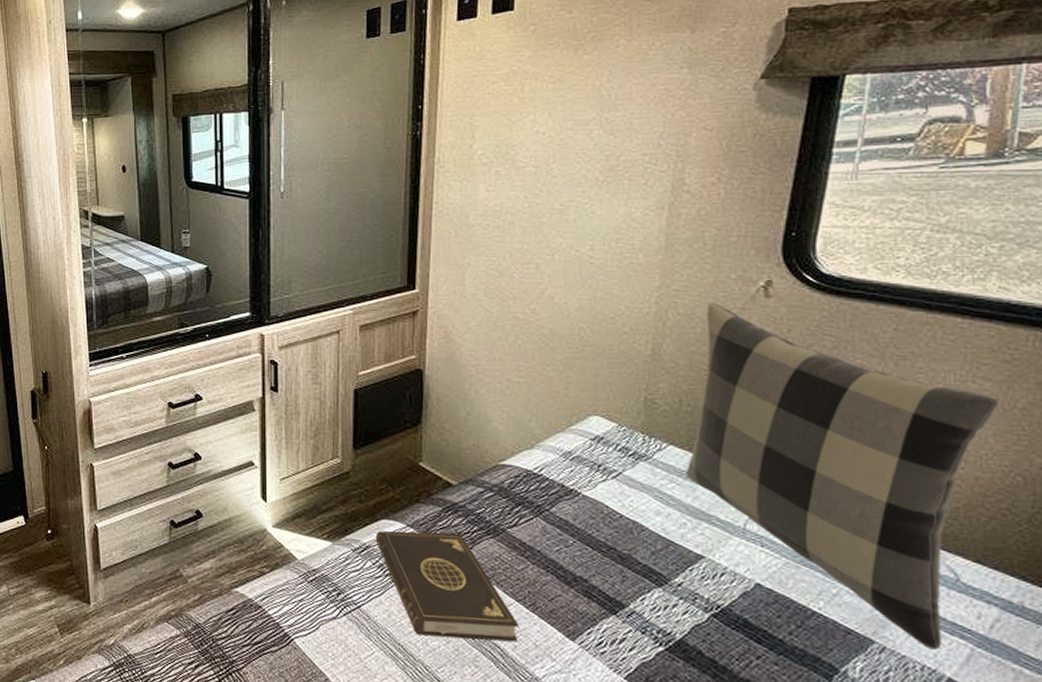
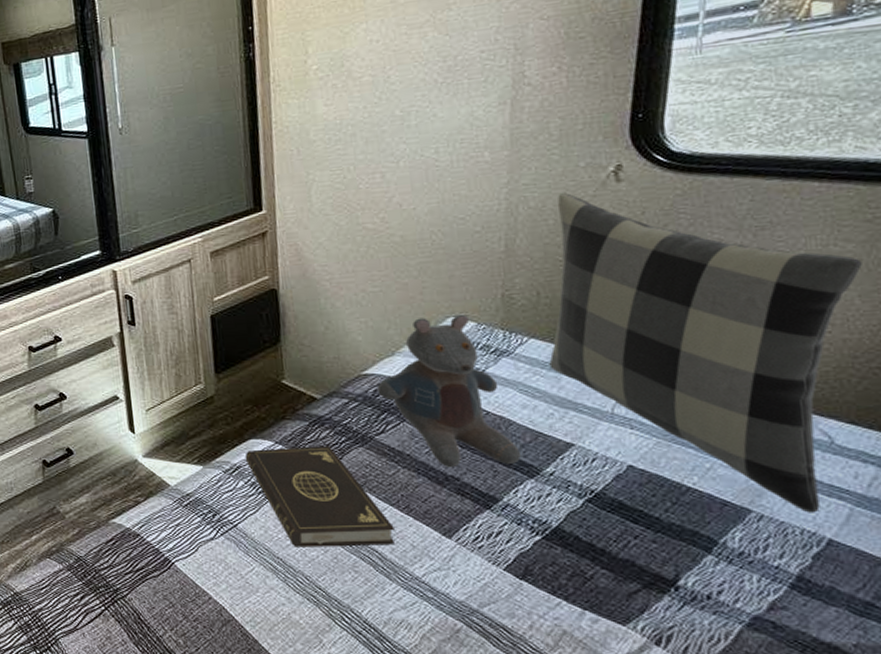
stuffed animal: none [513,413,650,571] -> present [377,314,521,468]

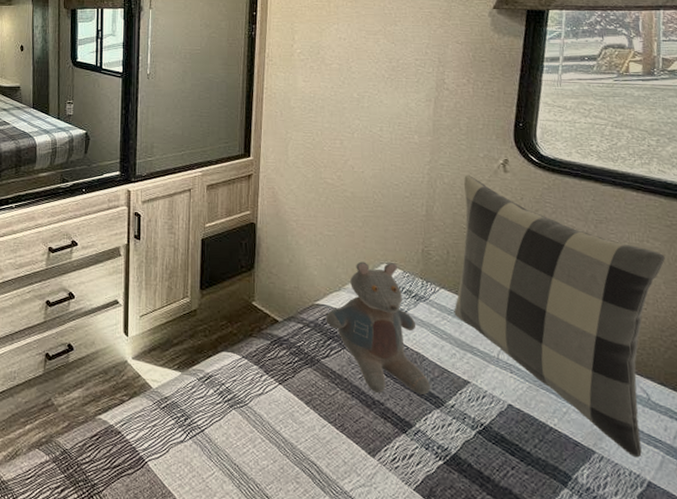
book: present [244,445,395,547] -> none [216,361,331,459]

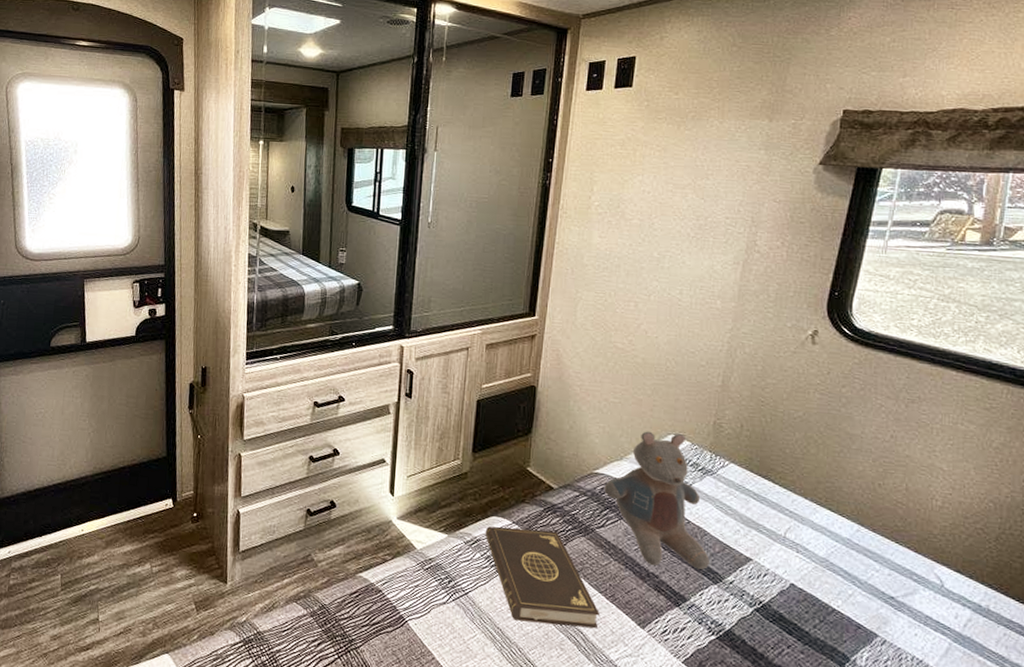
book: none [216,361,331,459] -> present [485,526,599,628]
pillow: present [454,175,665,458] -> none [742,346,979,644]

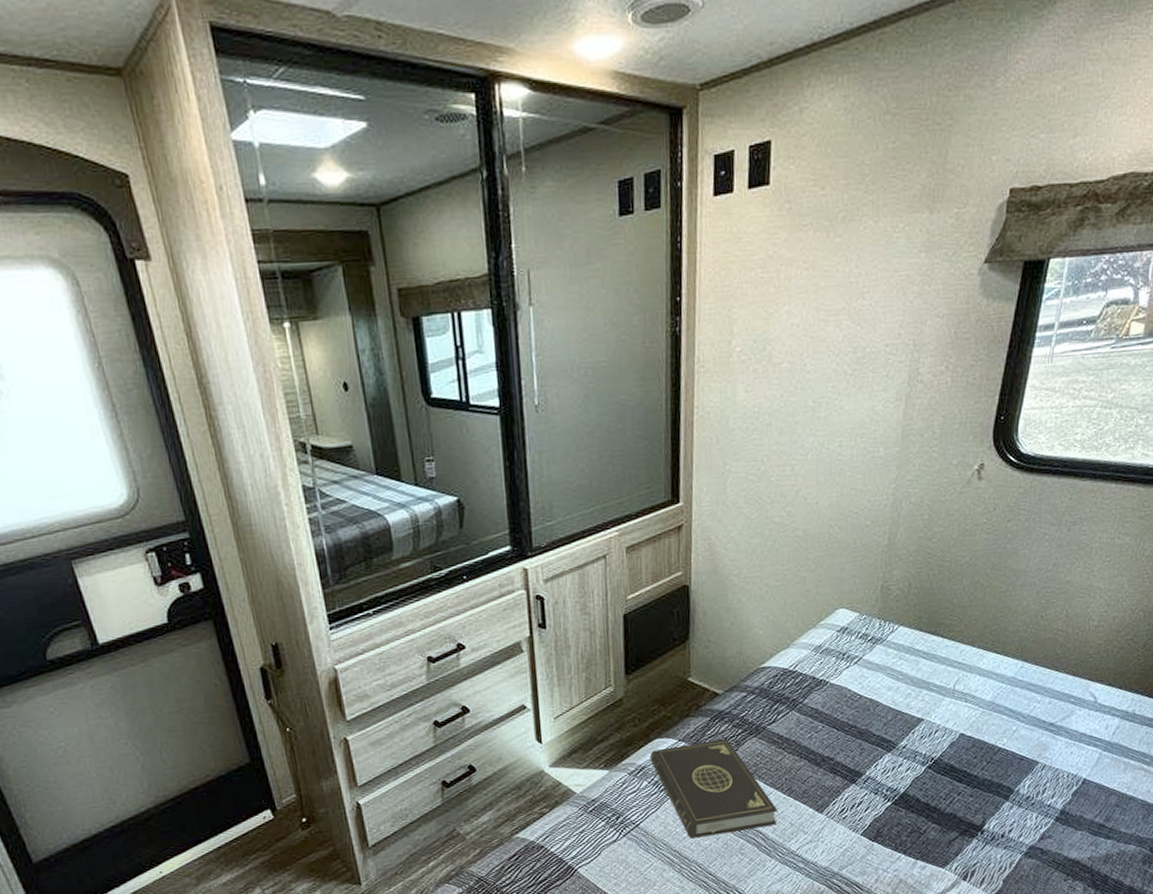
stuffed animal: present [604,431,709,570] -> none [772,605,882,750]

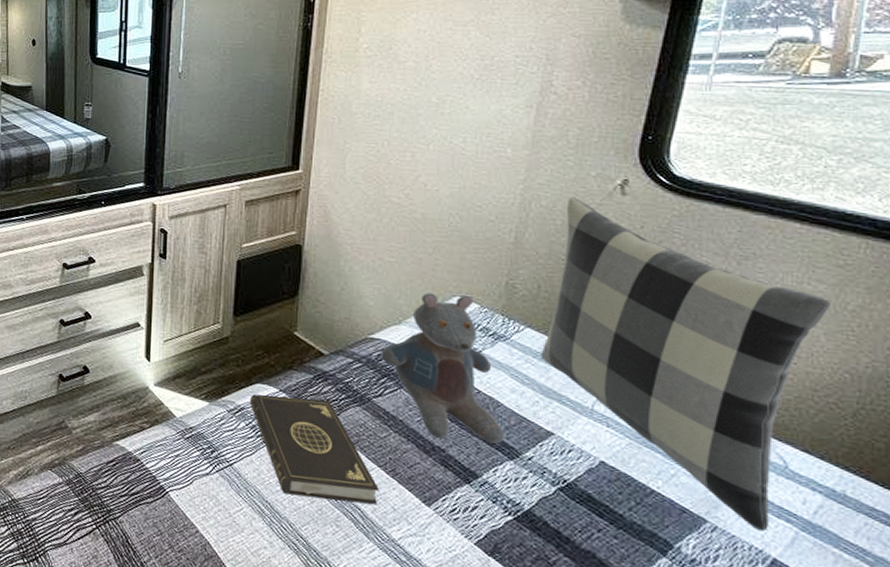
stuffed animal: none [772,605,882,750] -> present [381,292,504,444]
pillow: none [912,489,1133,760] -> present [541,198,830,532]

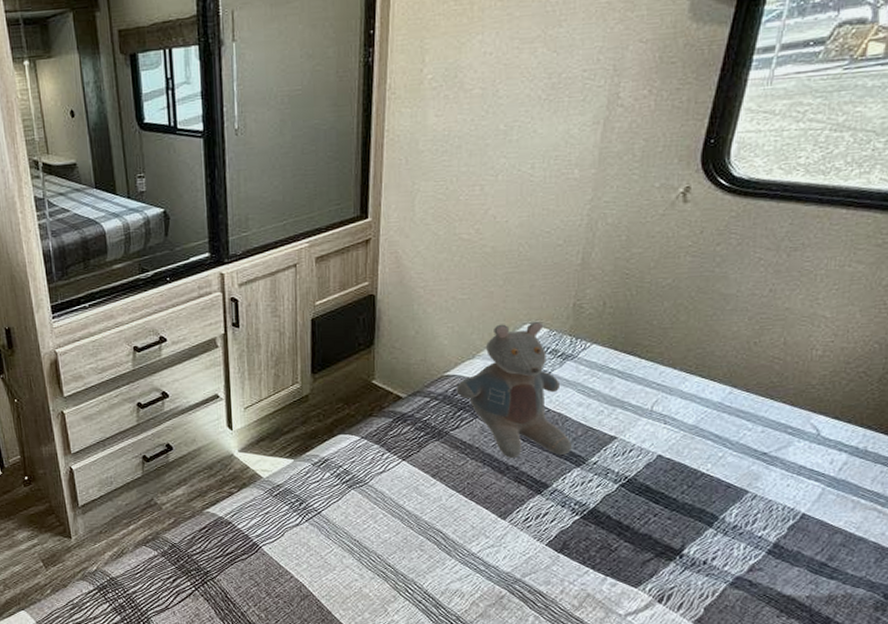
book: present [249,394,379,504] -> none [333,440,458,530]
pillow: present [541,198,830,532] -> none [605,211,867,493]

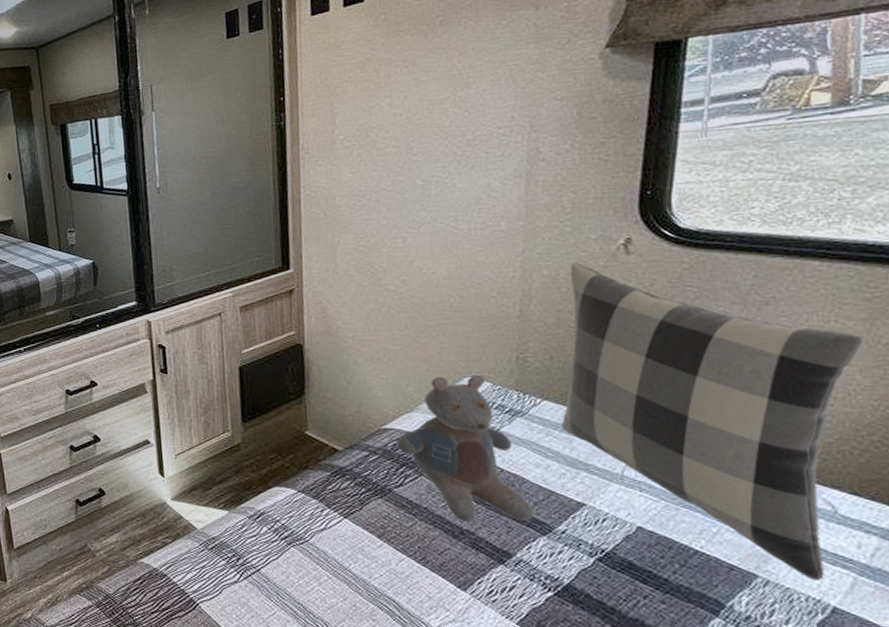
pillow: none [605,211,867,493] -> present [561,263,862,581]

